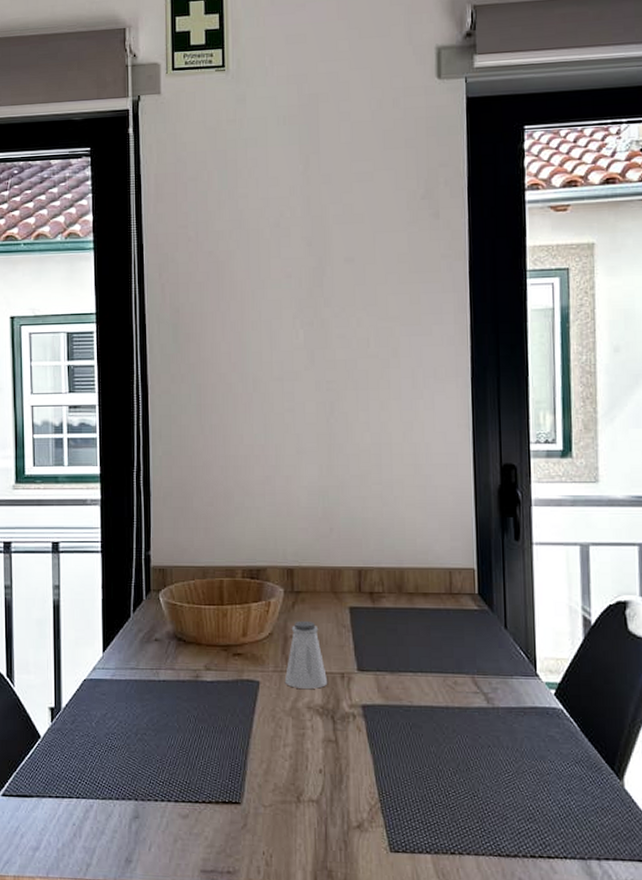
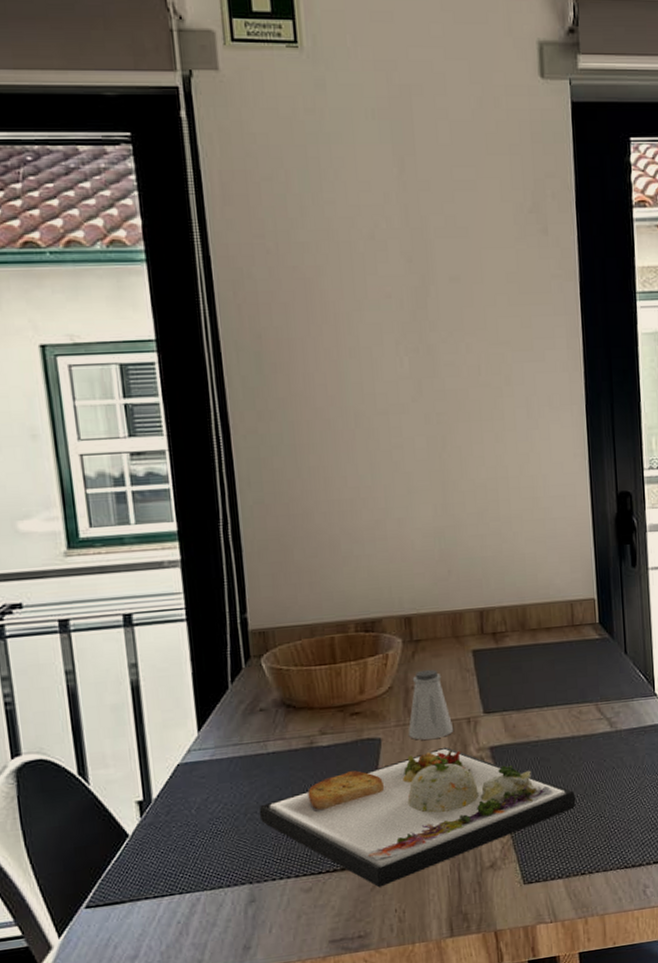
dinner plate: none [148,698,448,827] -> present [259,747,576,888]

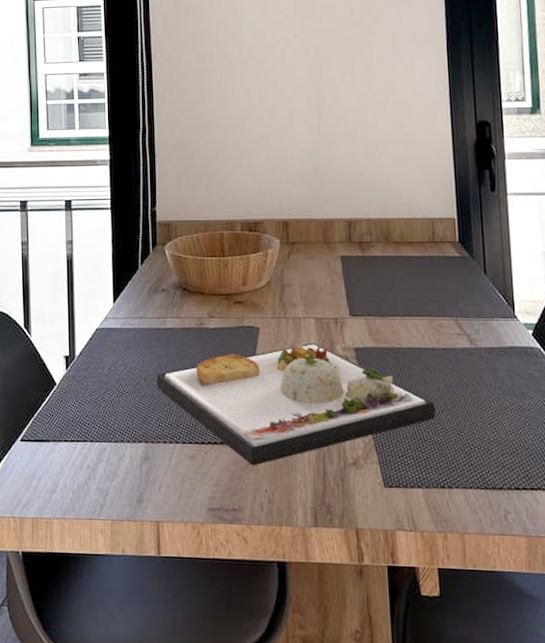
saltshaker: present [408,669,453,740] -> none [282,269,322,333]

